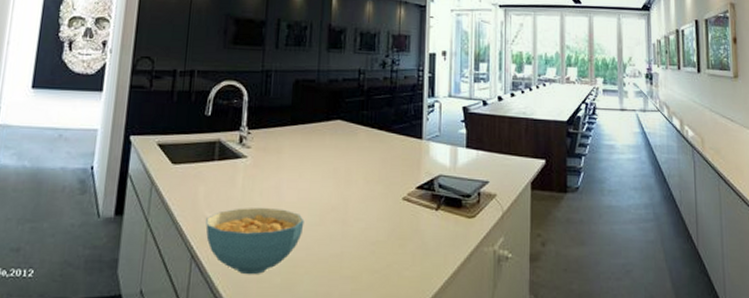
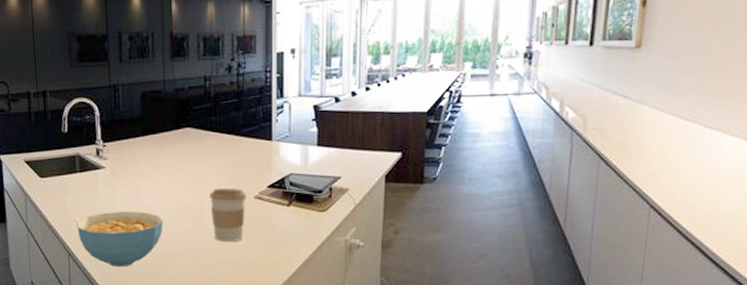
coffee cup: none [356,186,395,248] -> present [210,188,246,241]

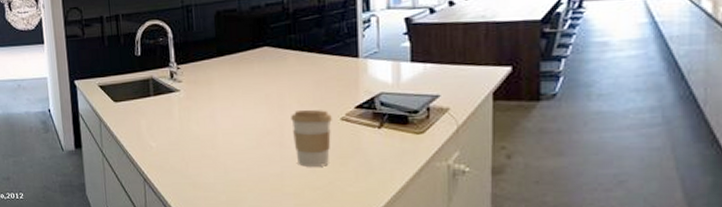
cereal bowl: present [76,210,164,267] -> none [151,135,242,194]

